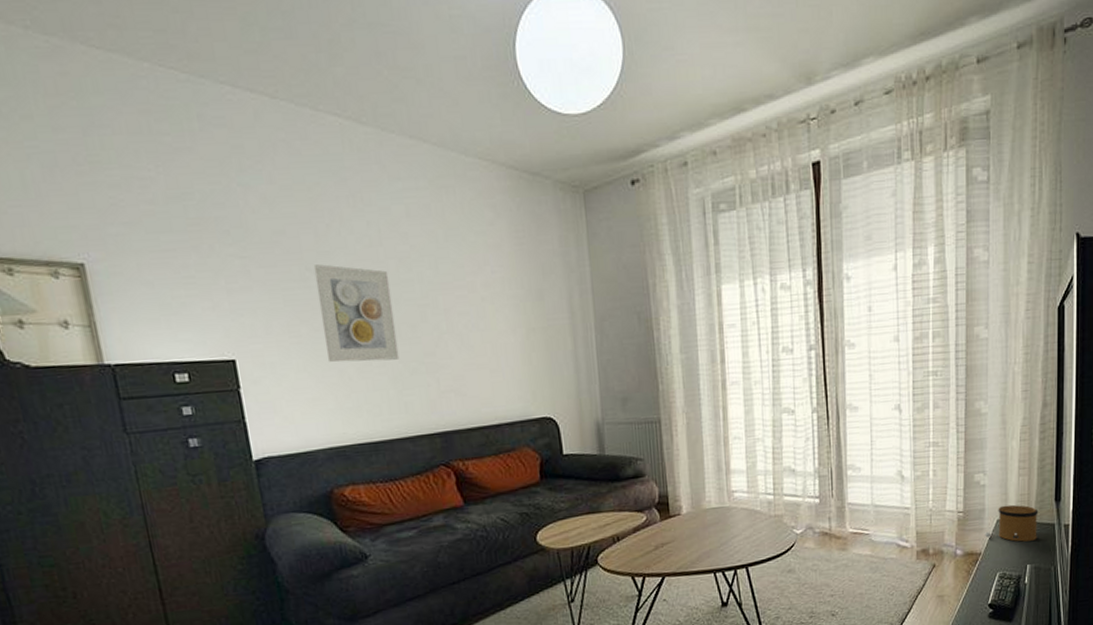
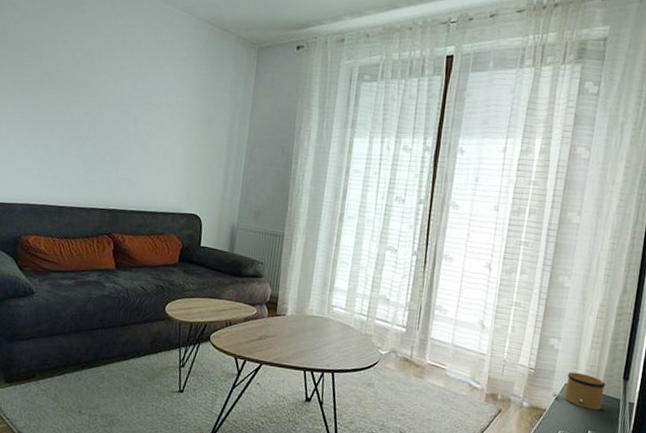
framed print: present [313,264,400,363] -> none [41,68,100,148]

